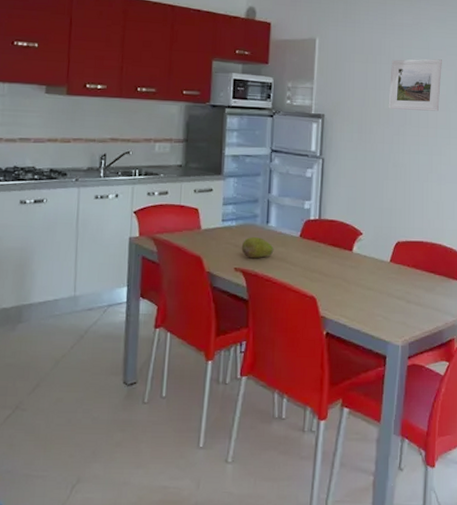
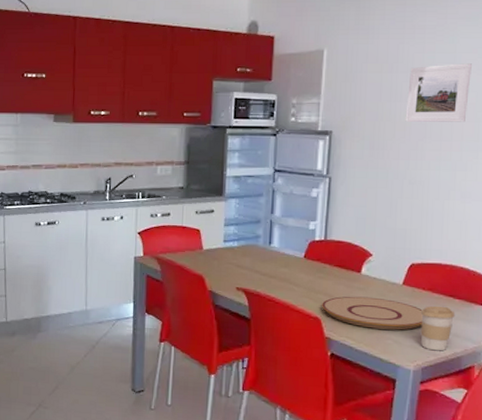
fruit: present [241,237,274,259] -> none [243,257,277,279]
plate: none [317,274,408,307] -> present [322,296,423,330]
coffee cup: none [406,281,436,326] -> present [420,305,455,351]

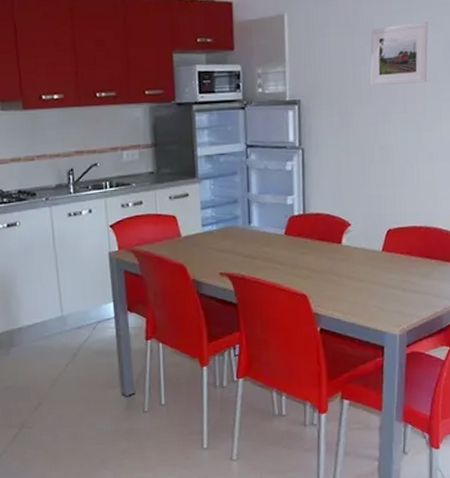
plate: present [322,296,423,330] -> none [307,267,404,299]
coffee cup: present [420,305,455,351] -> none [400,268,433,313]

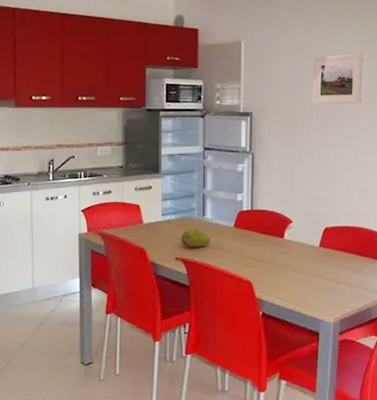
fruit: none [225,239,259,262] -> present [181,229,211,248]

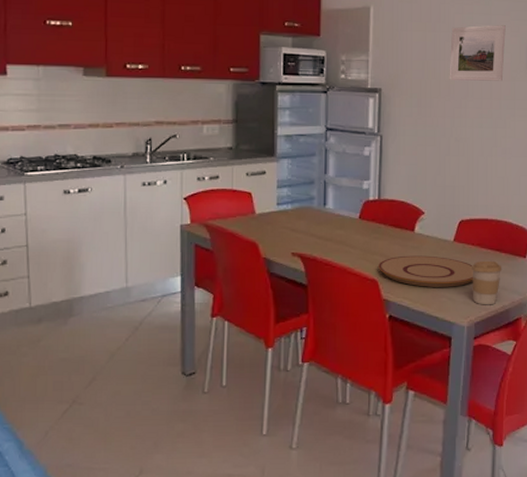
fruit: present [181,229,211,248] -> none [298,220,332,243]
plate: none [252,259,338,288] -> present [378,255,473,287]
coffee cup: none [335,264,364,304] -> present [471,260,502,305]

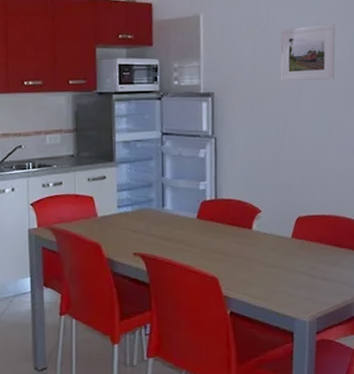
plate: present [378,255,473,287] -> none [218,252,313,283]
coffee cup: present [471,260,502,305] -> none [310,256,343,300]

